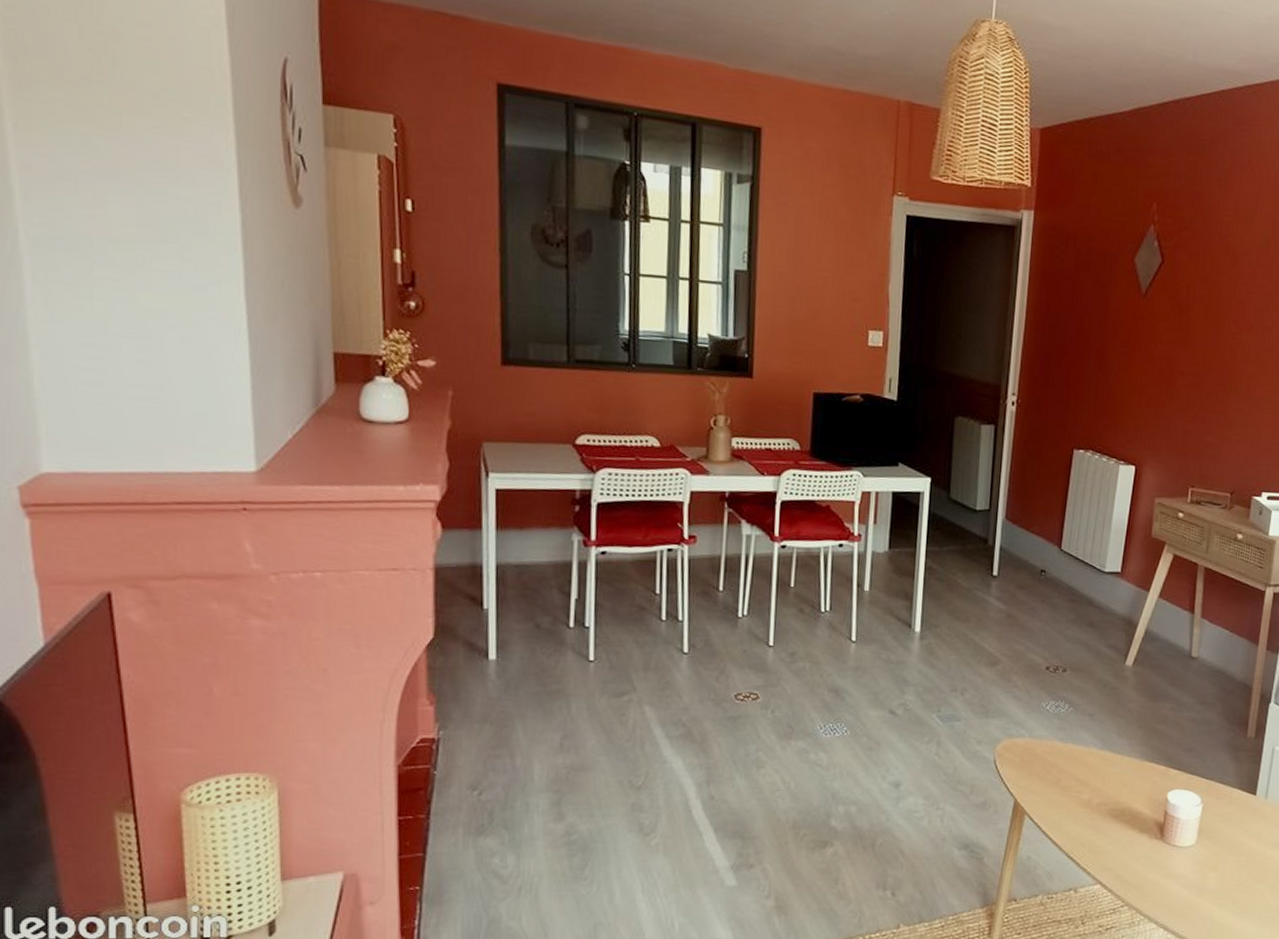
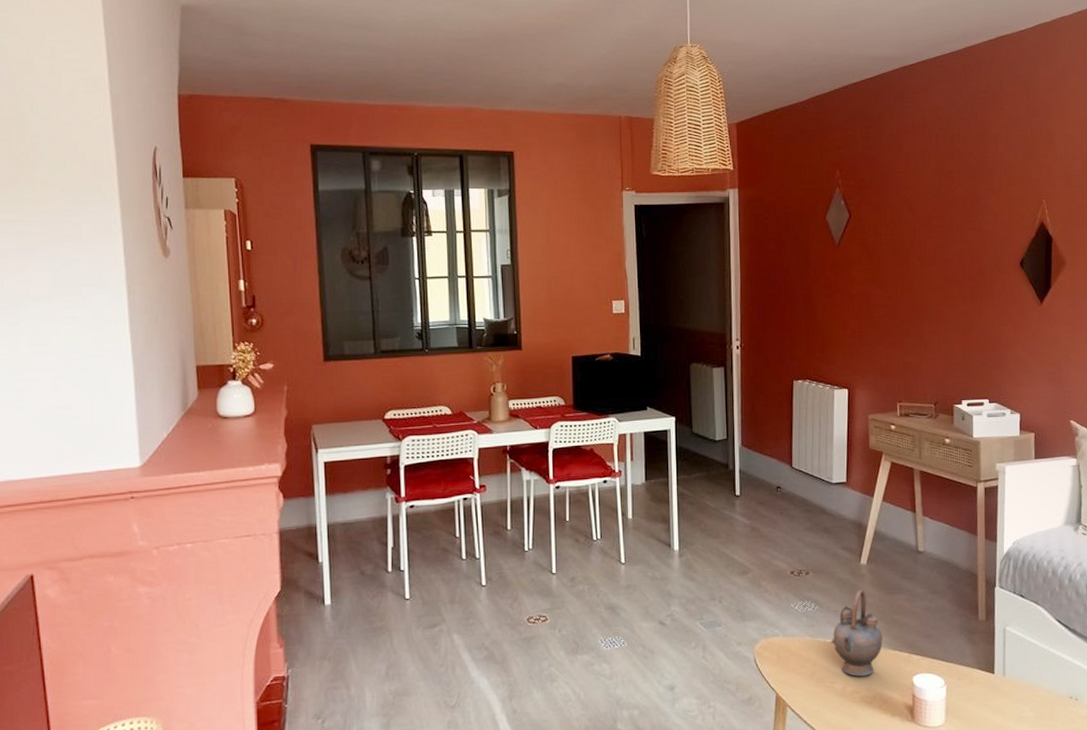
teapot: none [1082,693,1140,788] -> present [831,589,883,677]

